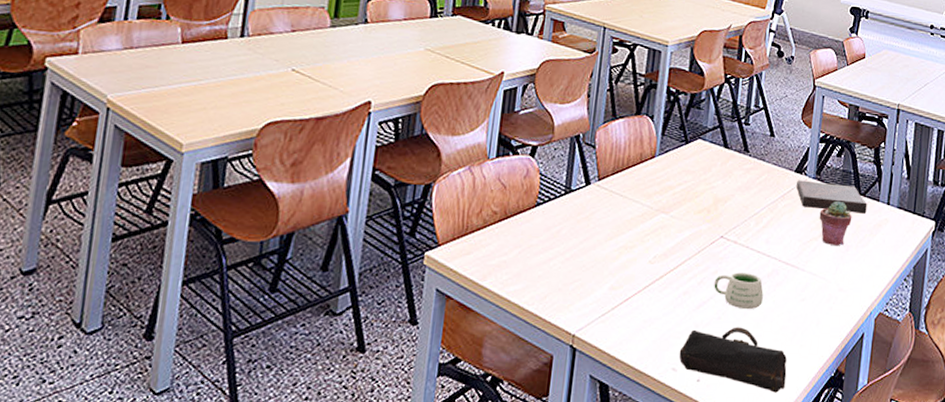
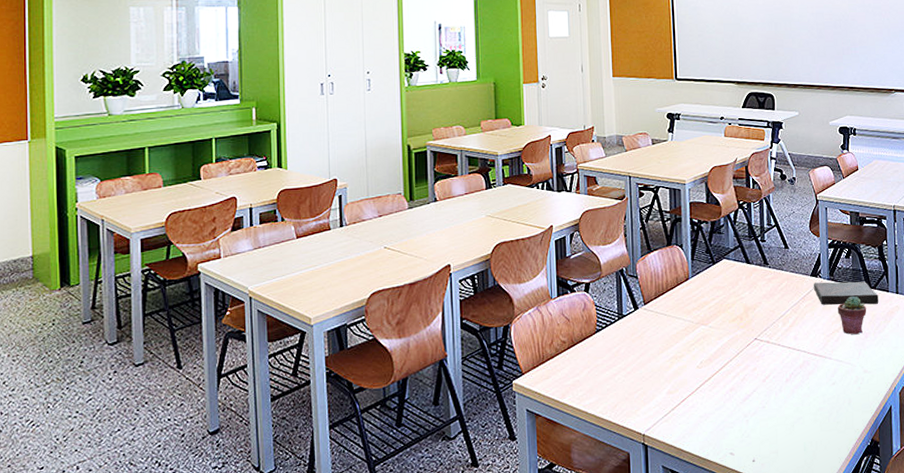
pencil case: present [679,327,787,393] -> none [734,412,829,465]
mug: present [714,272,763,310] -> none [755,366,799,398]

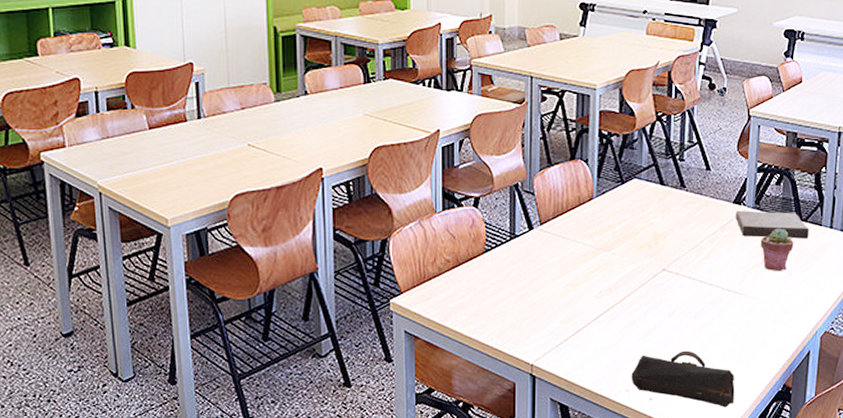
pencil case: none [734,412,829,465] -> present [631,350,735,407]

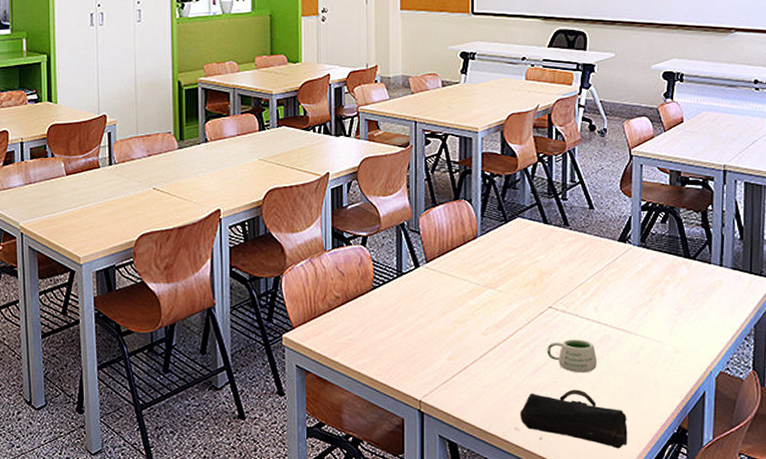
mug: none [659,301,708,335] -> present [547,339,597,373]
book: present [736,211,809,239] -> none [621,249,698,277]
potted succulent: present [760,228,794,272] -> none [648,266,683,310]

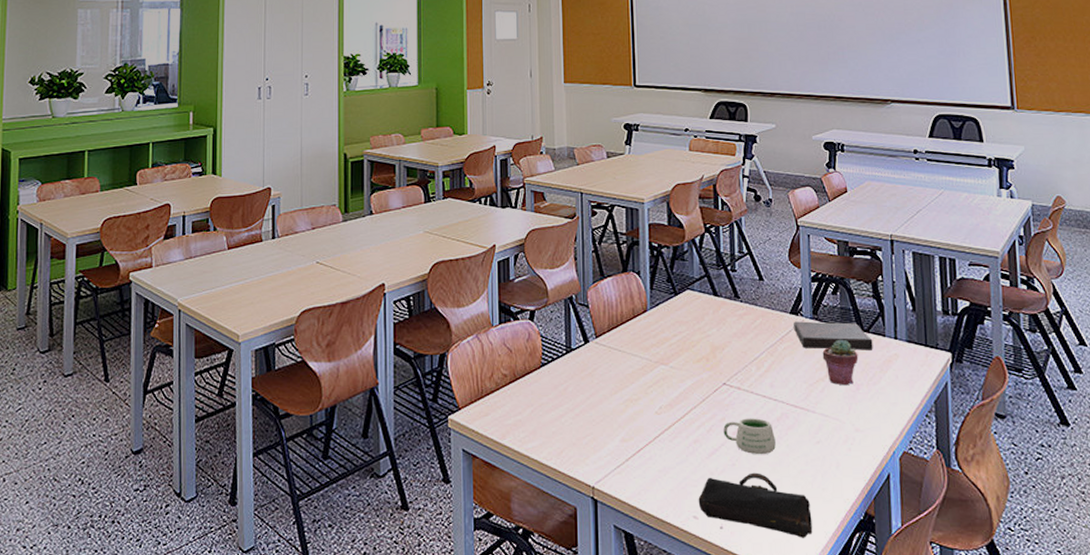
book: none [621,249,698,277] -> present [794,321,873,350]
potted succulent: none [648,266,683,310] -> present [822,339,858,386]

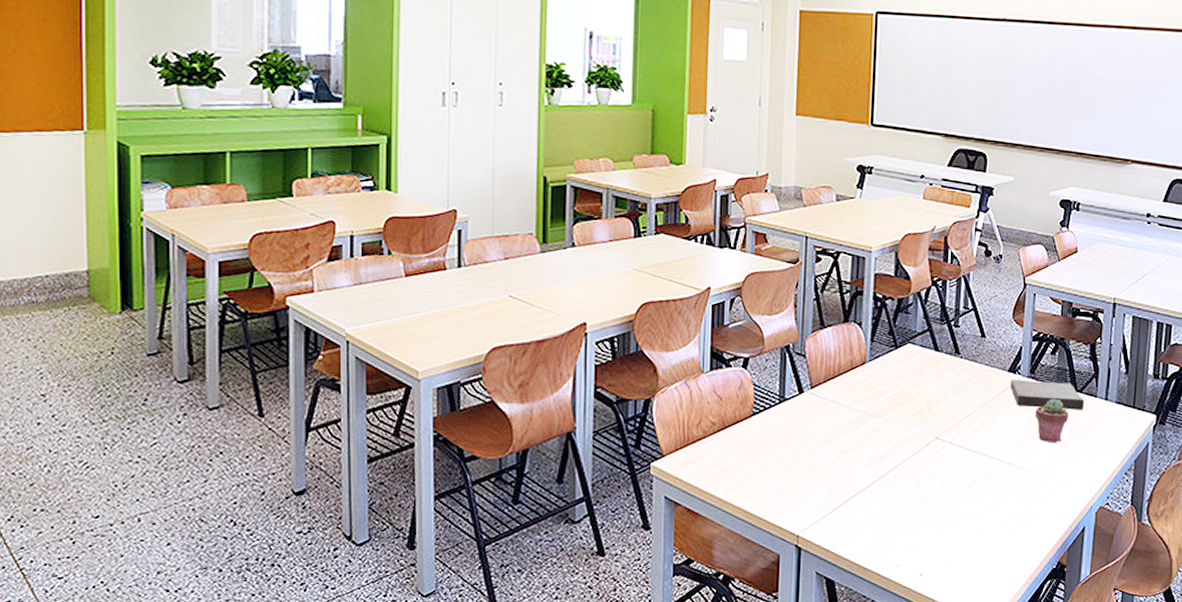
pencil case: present [698,472,813,538] -> none [901,524,1008,585]
mug: present [723,418,776,455] -> none [931,472,981,507]

